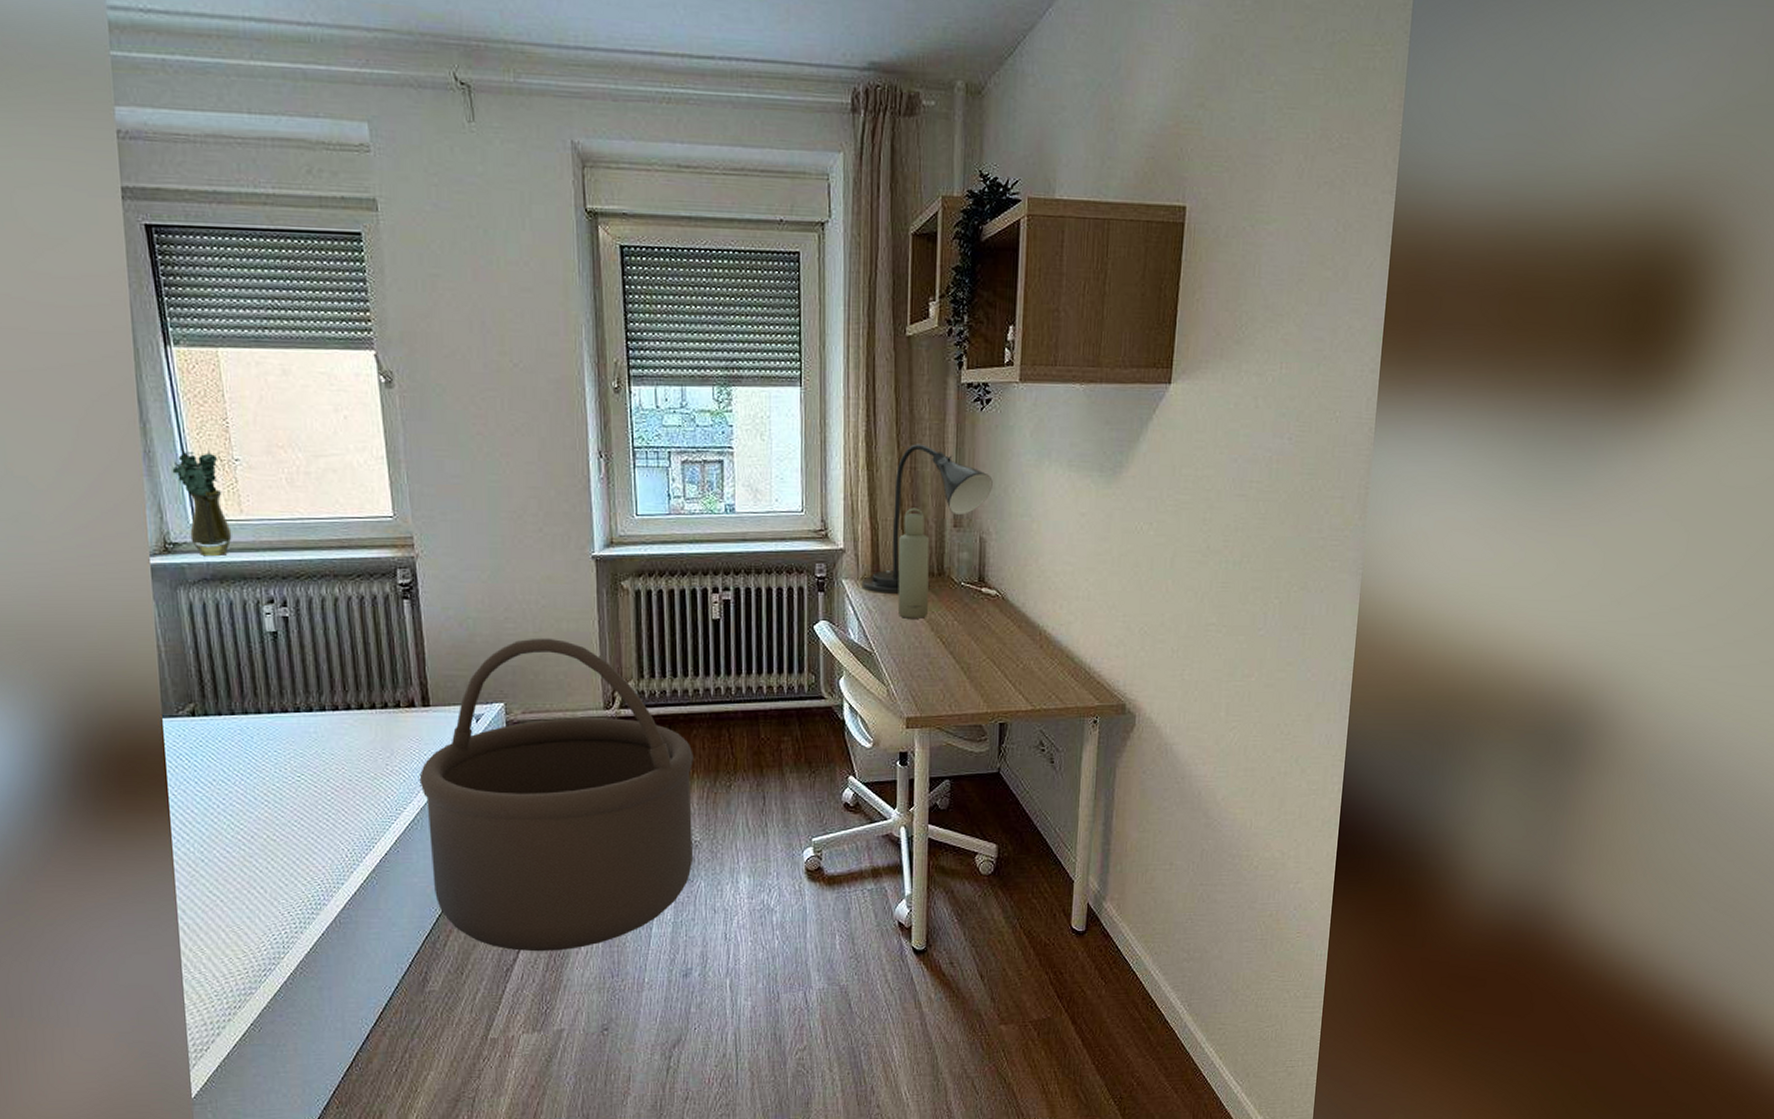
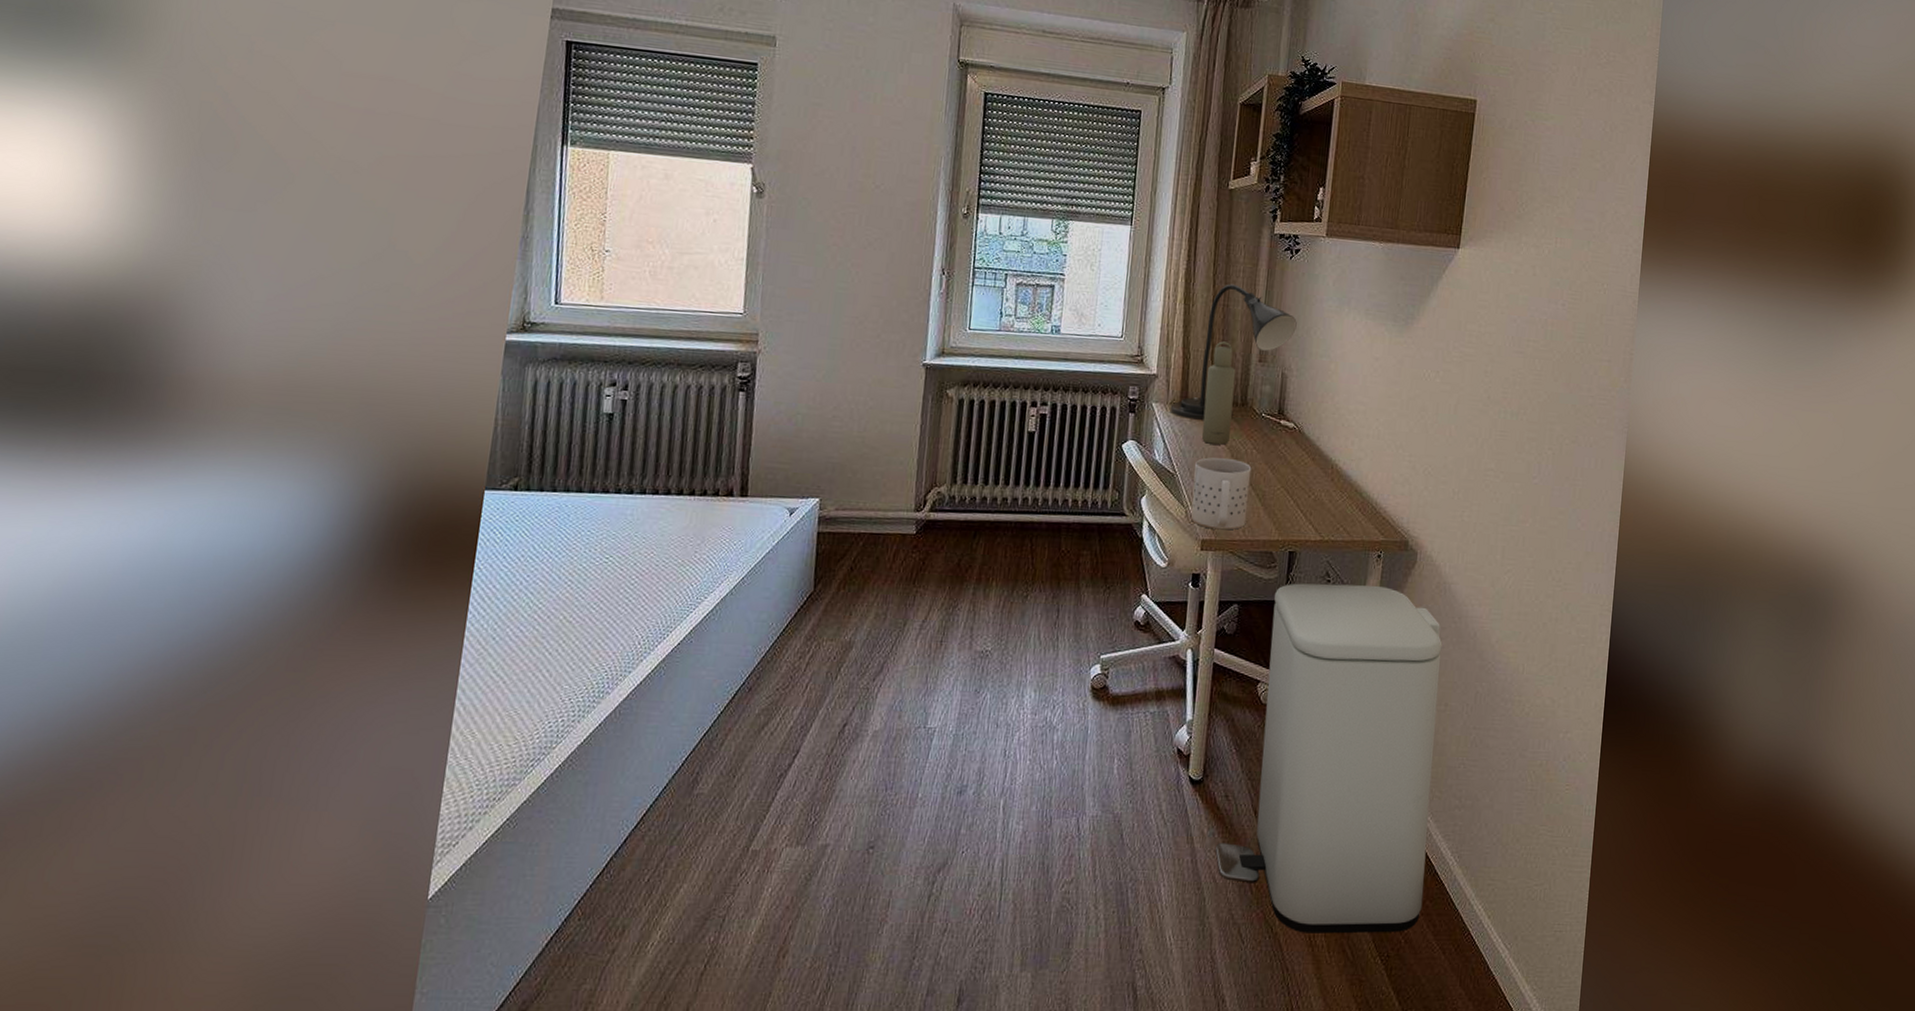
vase: present [172,449,232,557] -> none [544,237,589,339]
basket: present [419,638,694,952] -> none [720,437,995,758]
mug: none [892,633,954,706] -> present [1190,457,1252,530]
pedal bin: none [943,751,1166,1082] -> present [1214,583,1443,934]

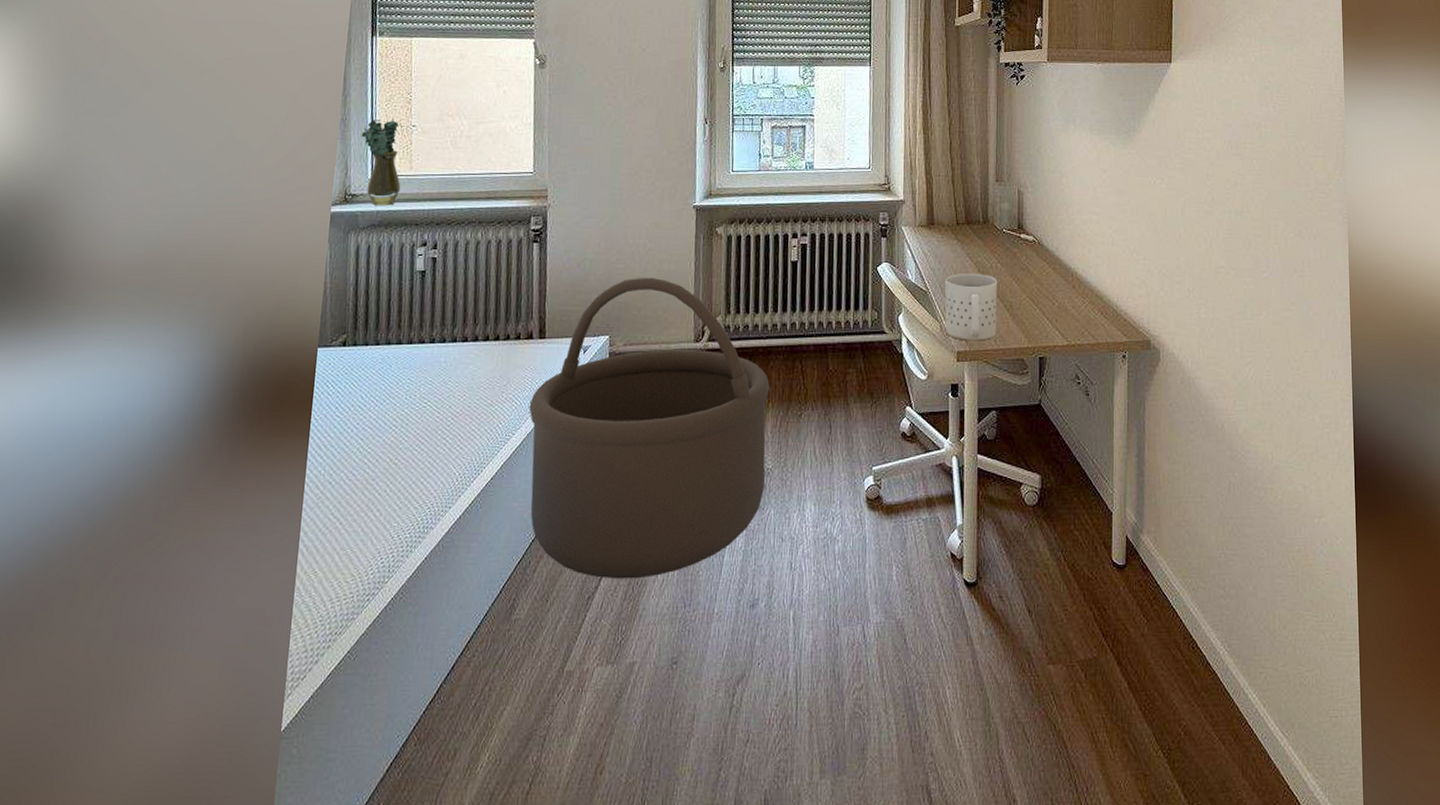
vase: none [544,237,589,339] -> present [361,117,401,206]
basket: none [720,437,995,758] -> present [529,277,770,579]
desk lamp: present [1170,284,1297,420] -> none [918,112,1028,239]
bottle: present [1201,341,1236,445] -> none [949,165,976,261]
pedal bin: present [1214,583,1443,934] -> none [993,384,1198,729]

